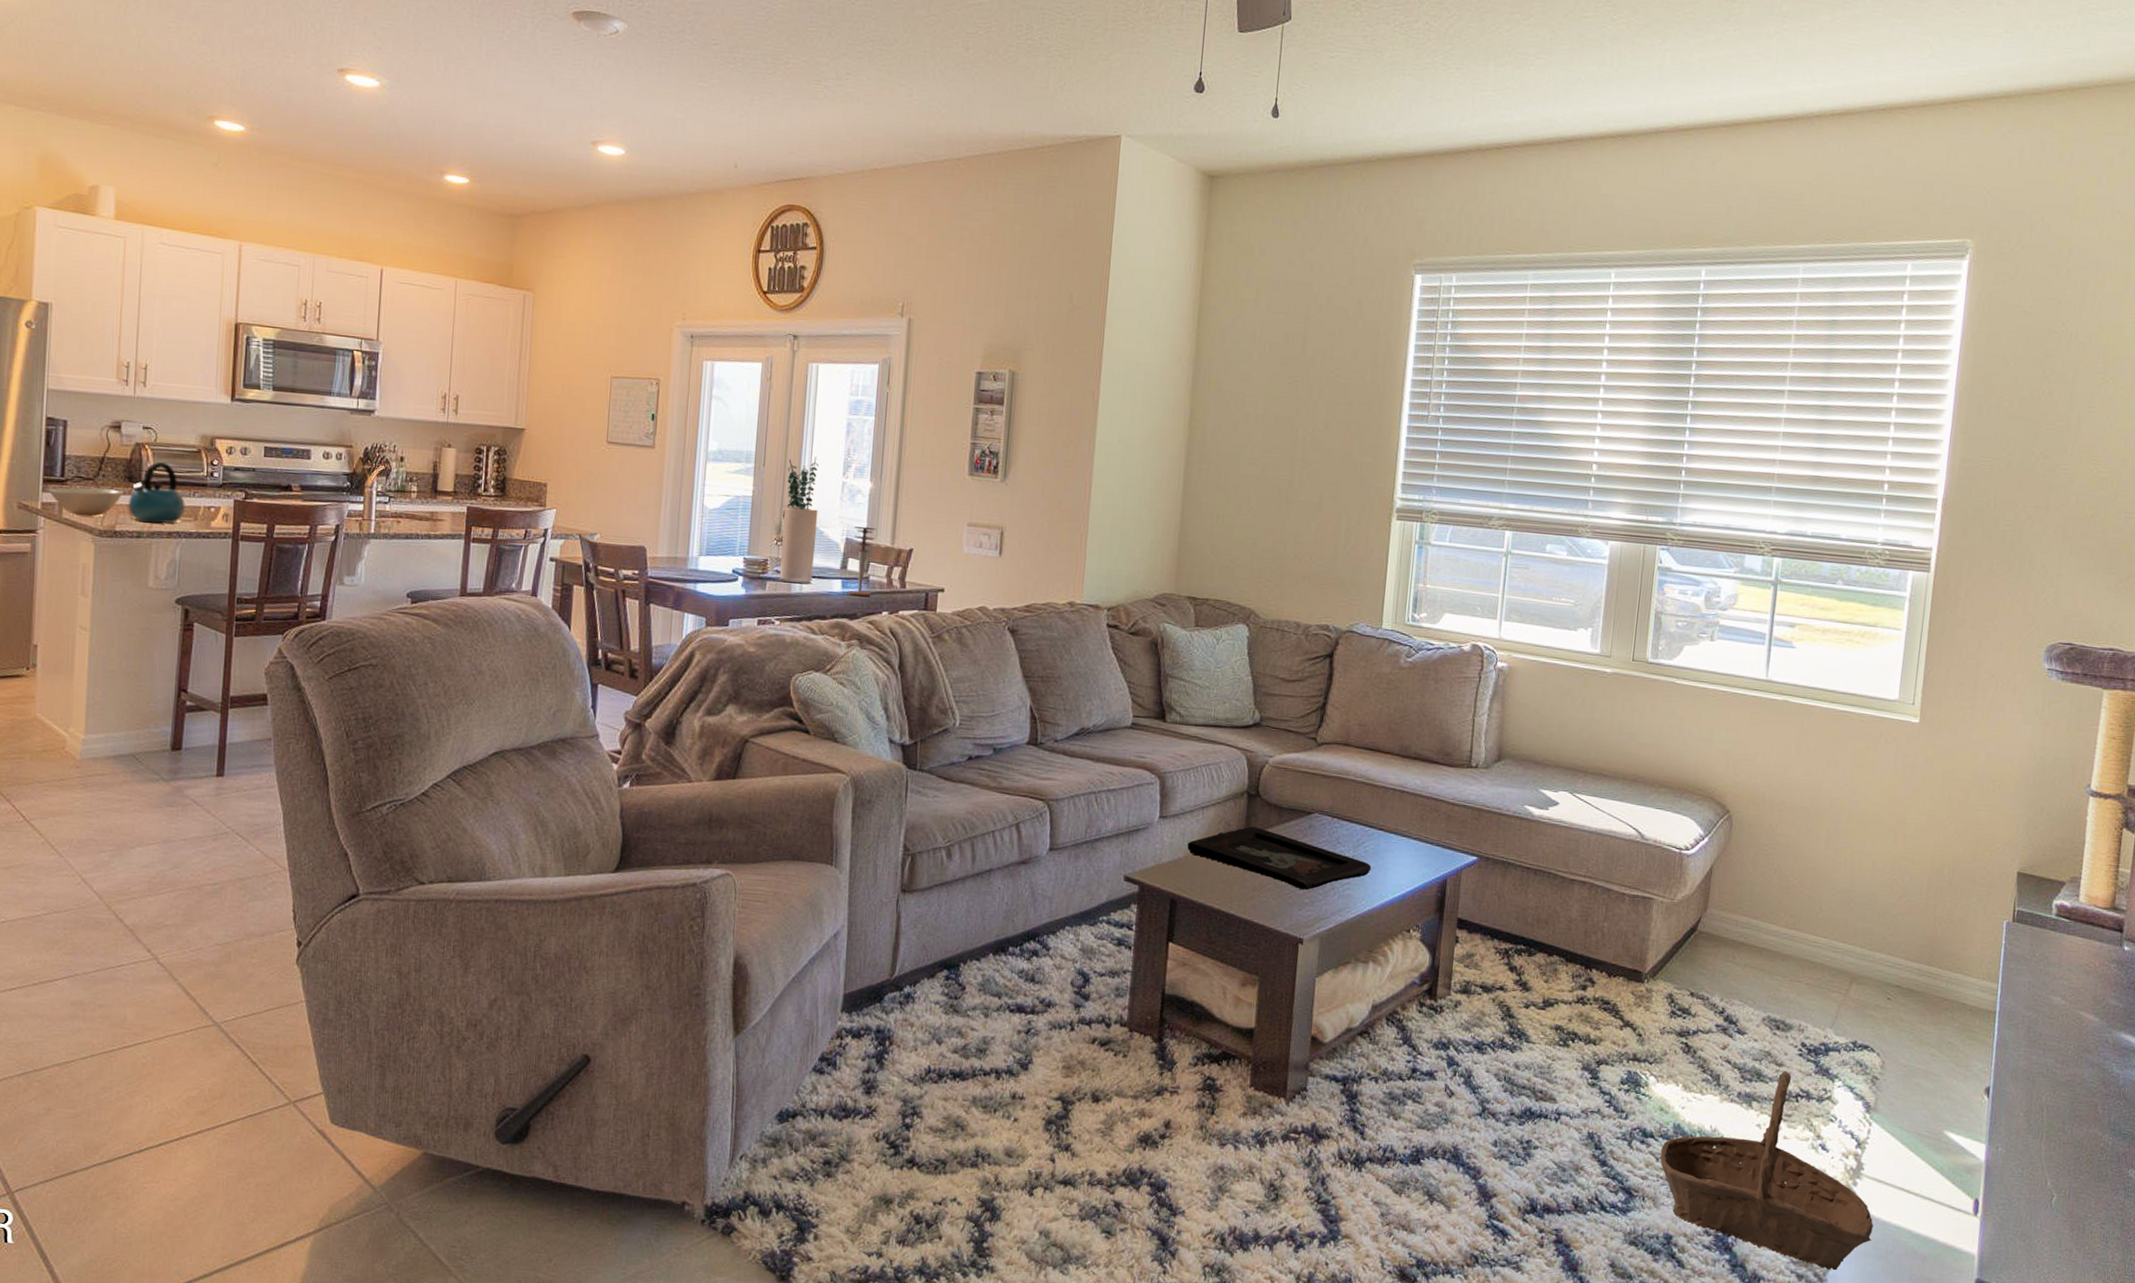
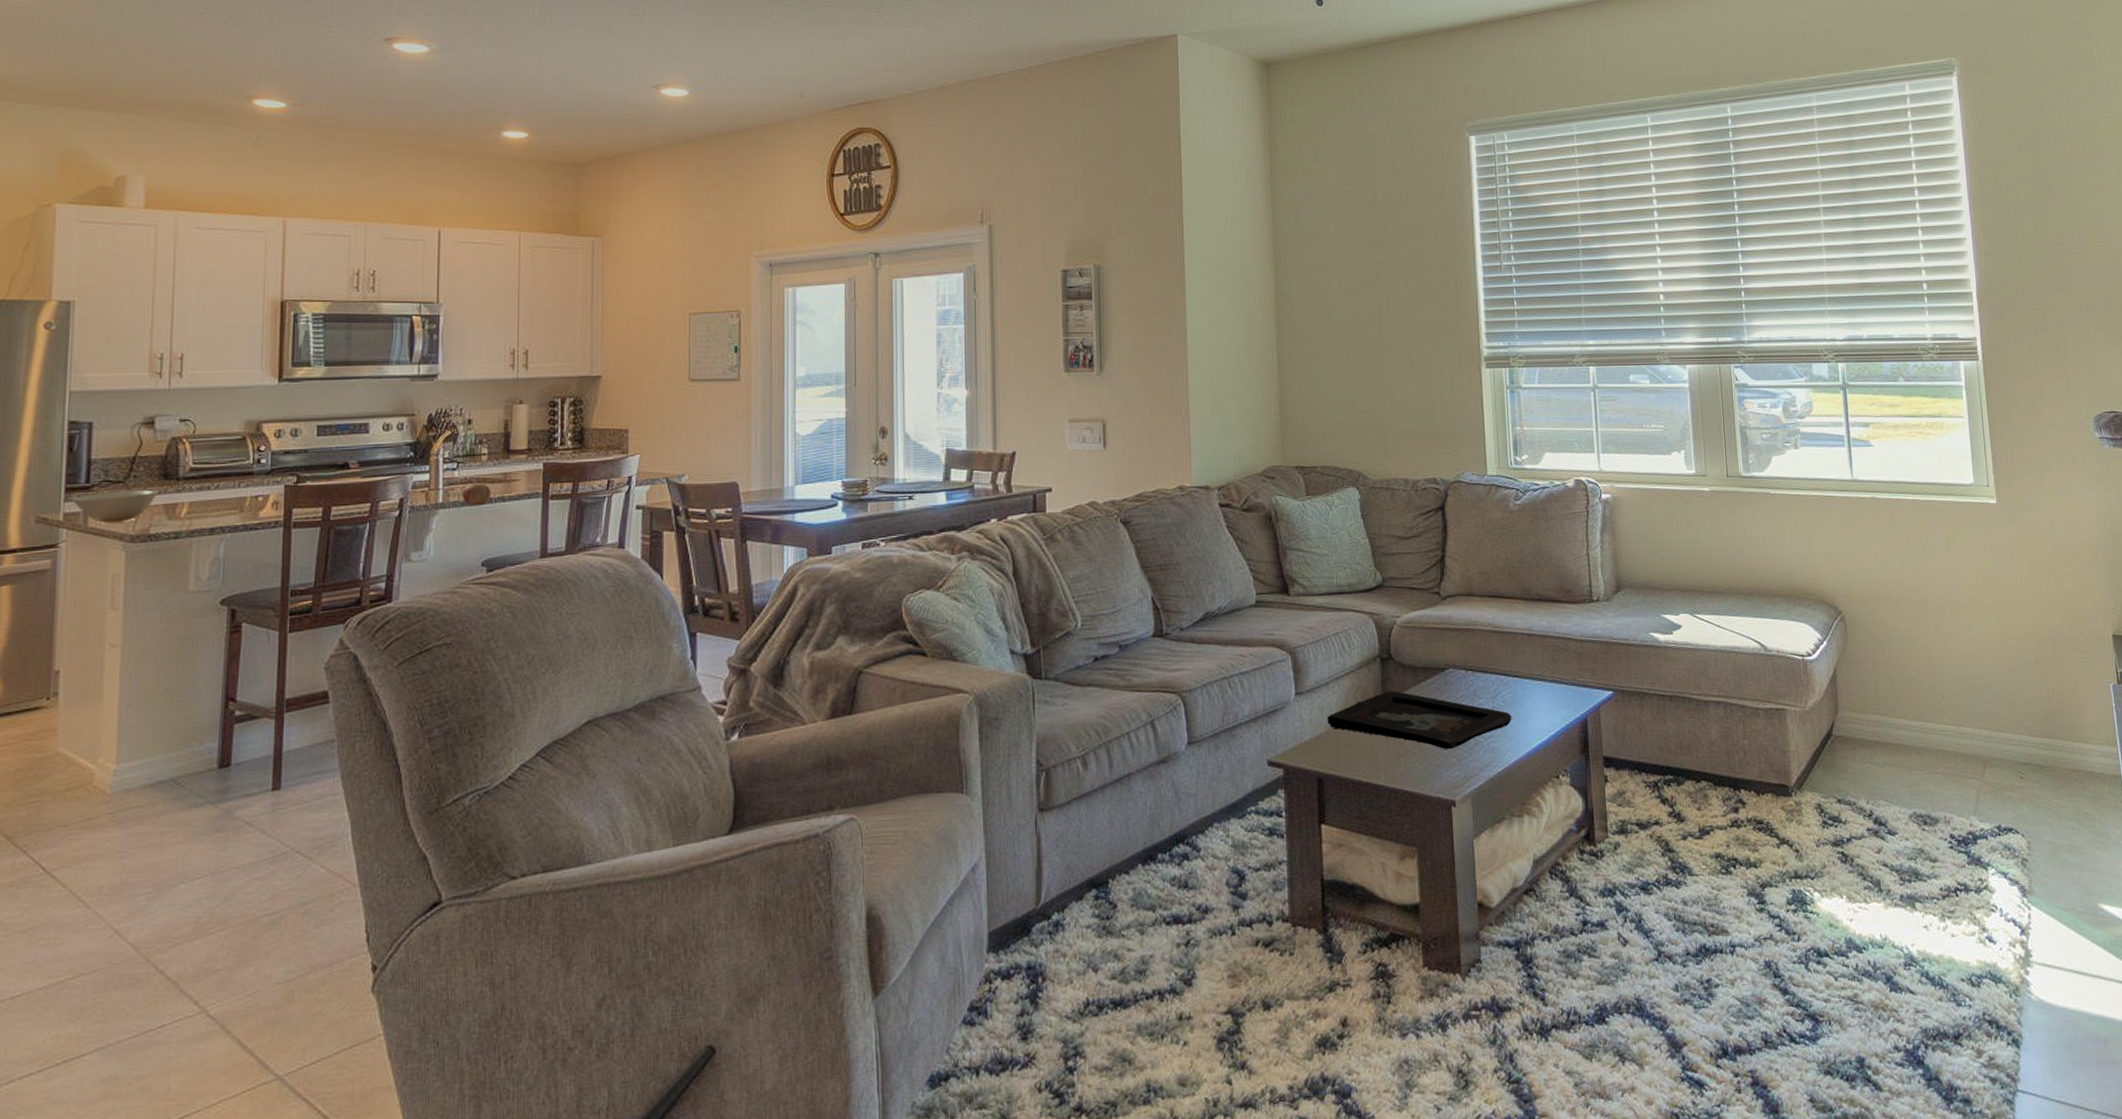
kettle: present [128,462,185,523] -> none [164,455,229,521]
fruit: none [392,517,418,541] -> present [462,482,491,507]
vase: present [780,456,819,584] -> none [880,370,916,502]
candlestick: present [848,526,876,597] -> none [953,435,978,507]
basket: present [1660,1071,1873,1271] -> none [1837,866,2053,1069]

